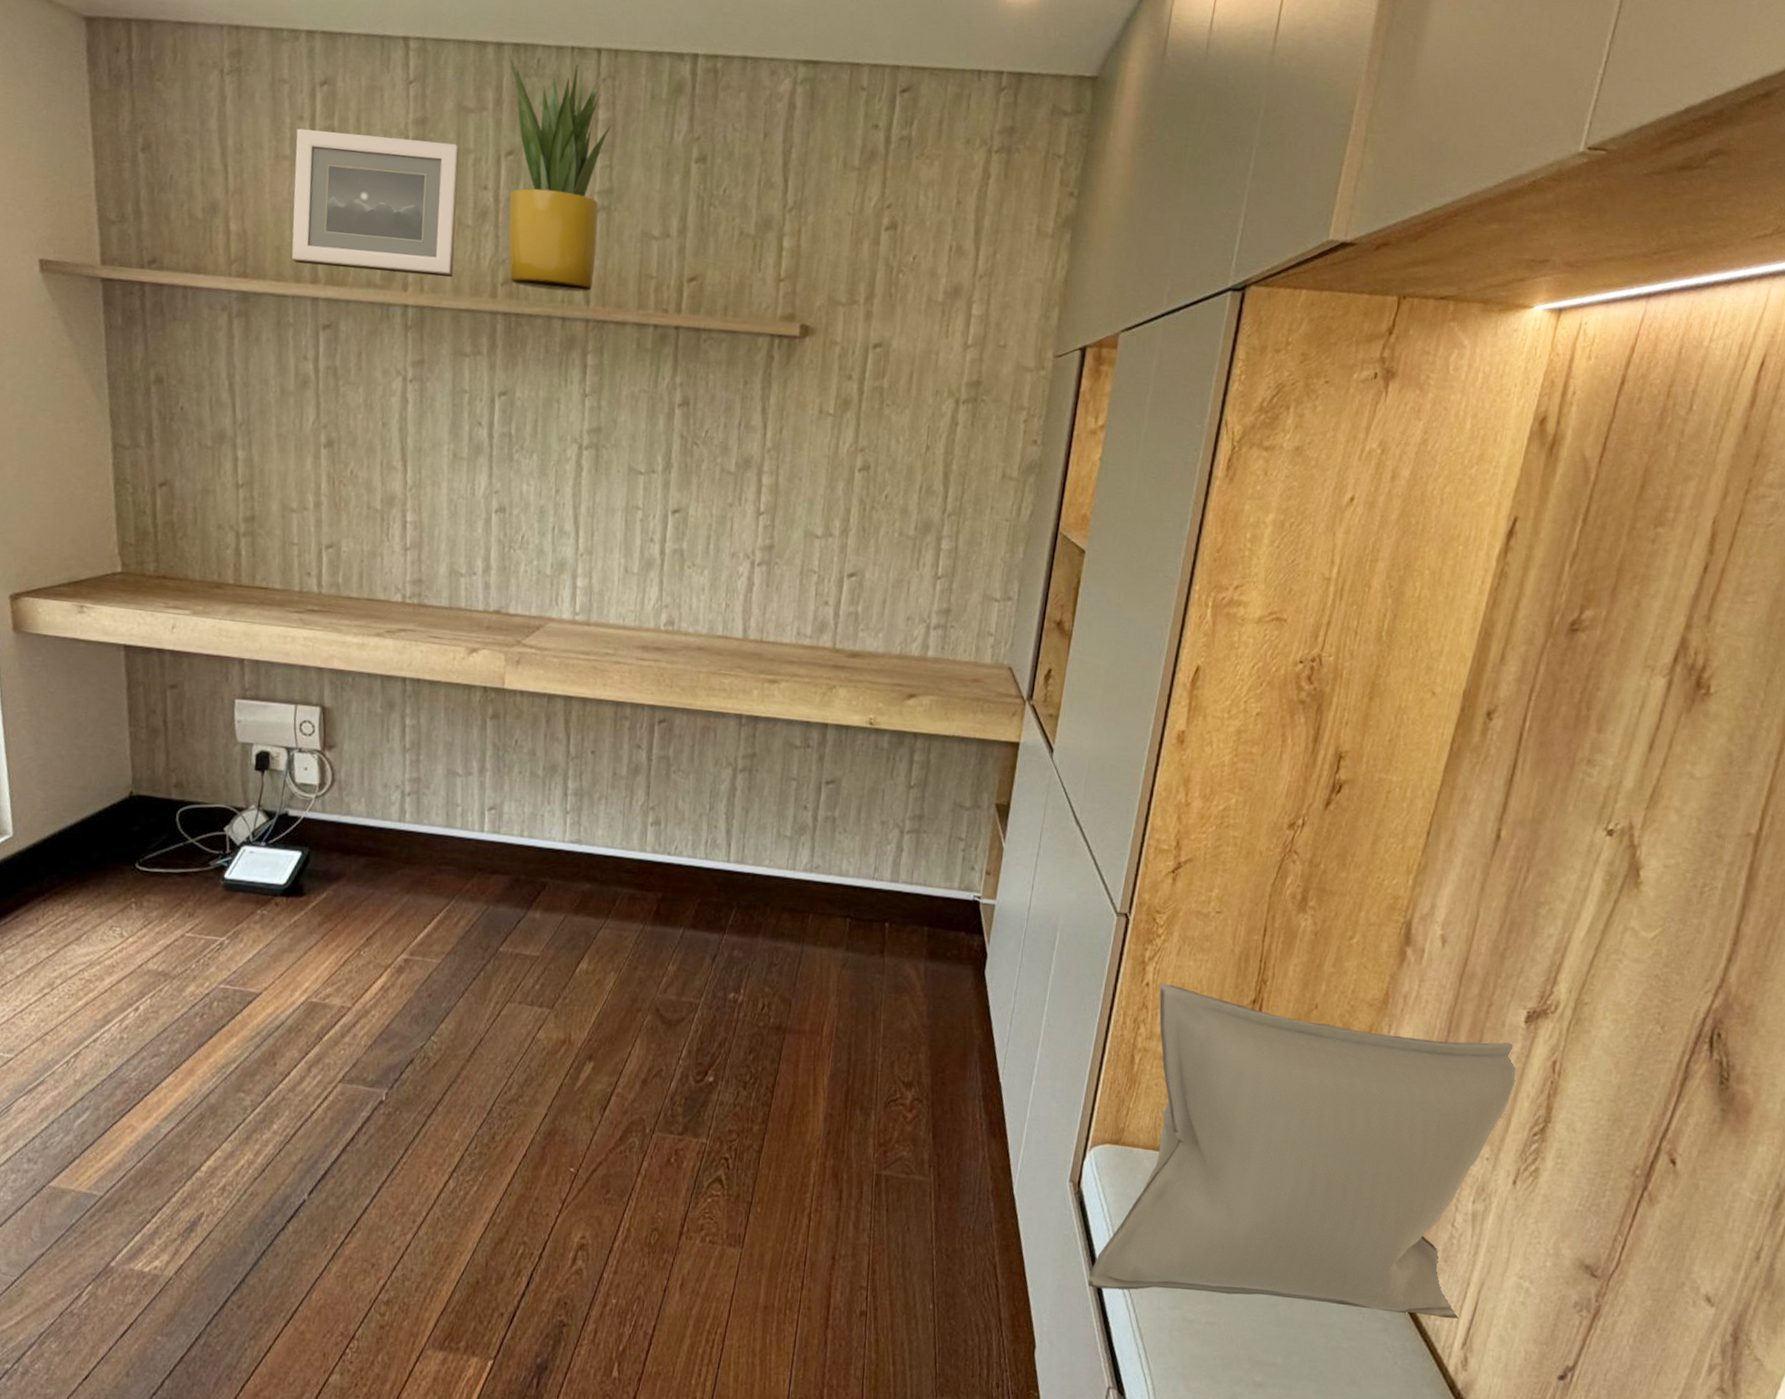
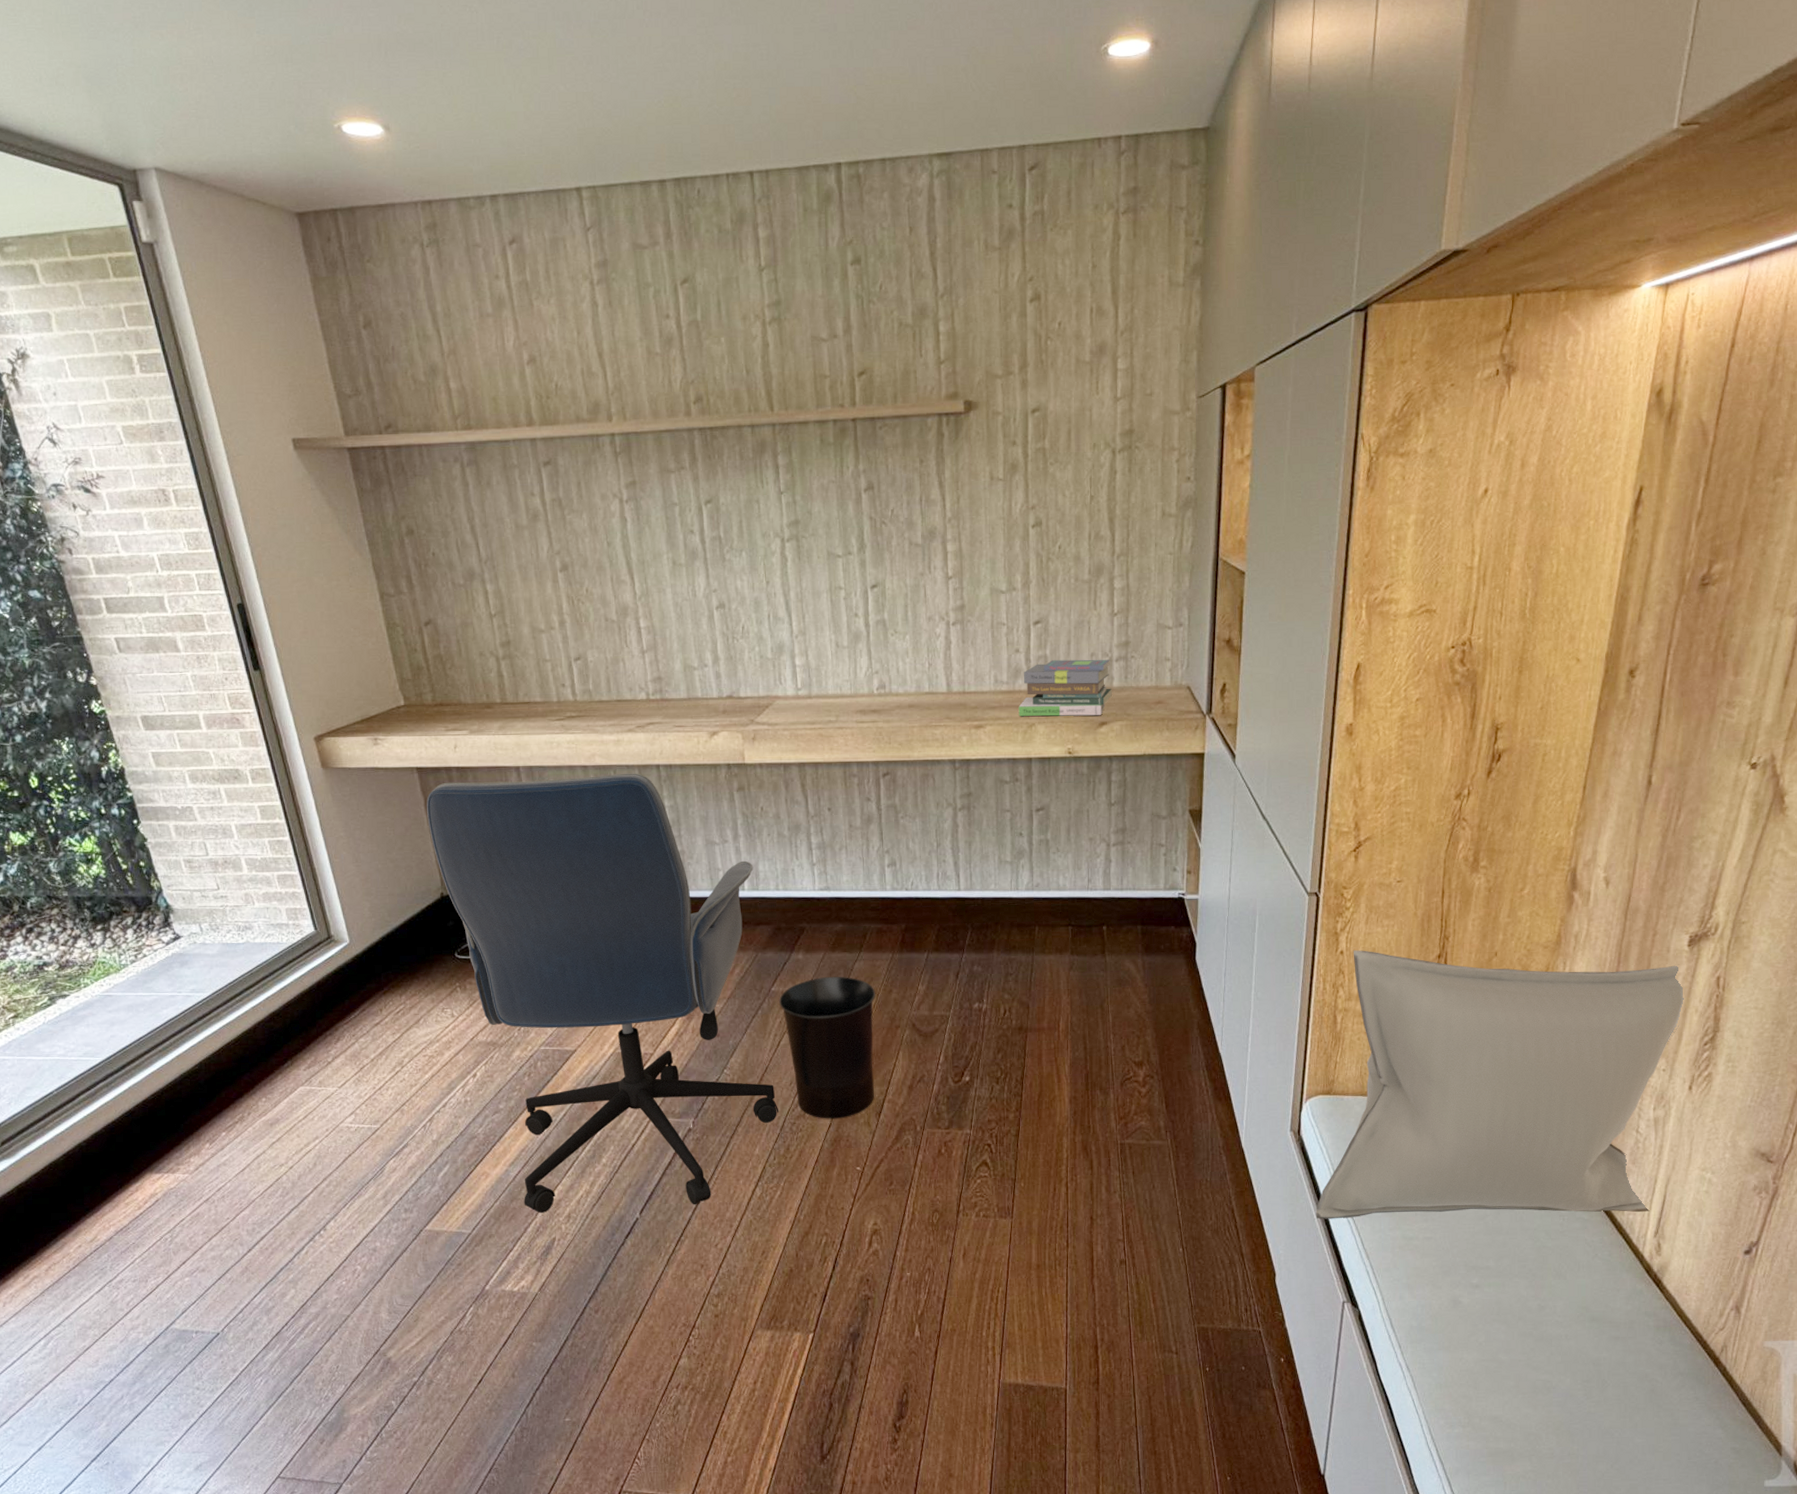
office chair: none [127,666,498,1192] -> present [427,773,779,1213]
picture frame: present [291,128,460,278] -> none [495,280,650,410]
waste bin: none [506,942,619,1109] -> present [779,976,876,1119]
planter: present [508,55,612,292] -> none [672,187,775,402]
books: none [819,618,928,686] -> present [1018,659,1113,717]

